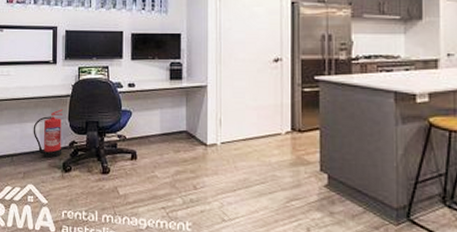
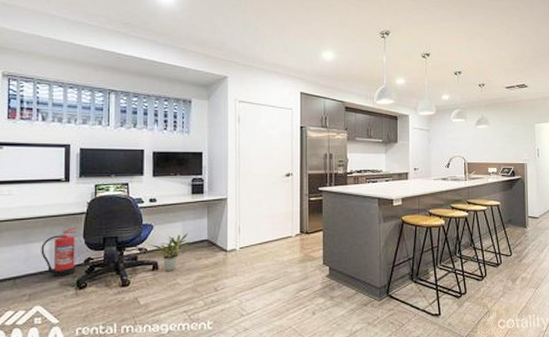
potted plant: none [128,123,173,163] -> present [149,234,194,272]

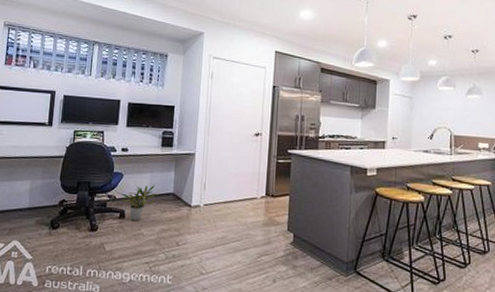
fire extinguisher: present [41,227,77,277] -> none [22,169,55,215]

